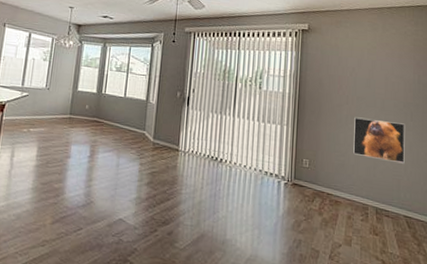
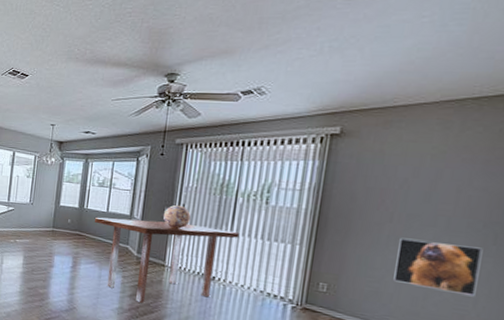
dining table: none [112,102,241,191] -> present [94,217,240,303]
decorative globe: none [176,89,200,113] -> present [163,204,191,229]

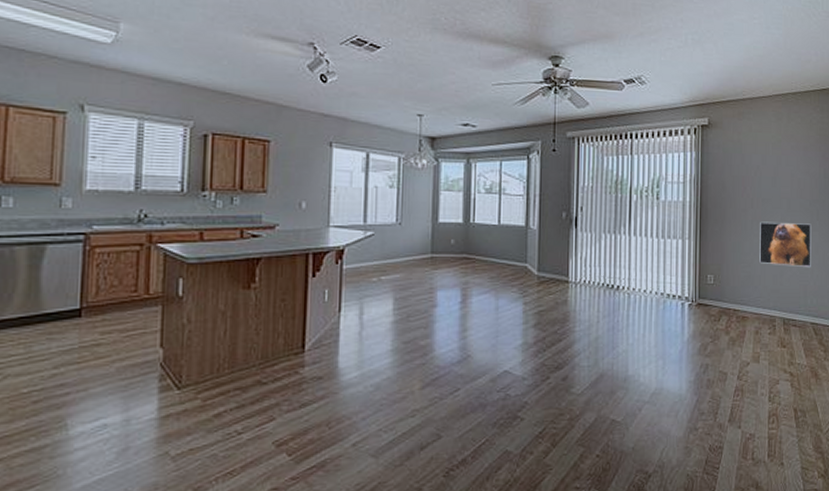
dining table: present [94,217,240,303] -> none [484,229,637,332]
decorative globe: present [163,204,191,229] -> none [562,208,589,236]

